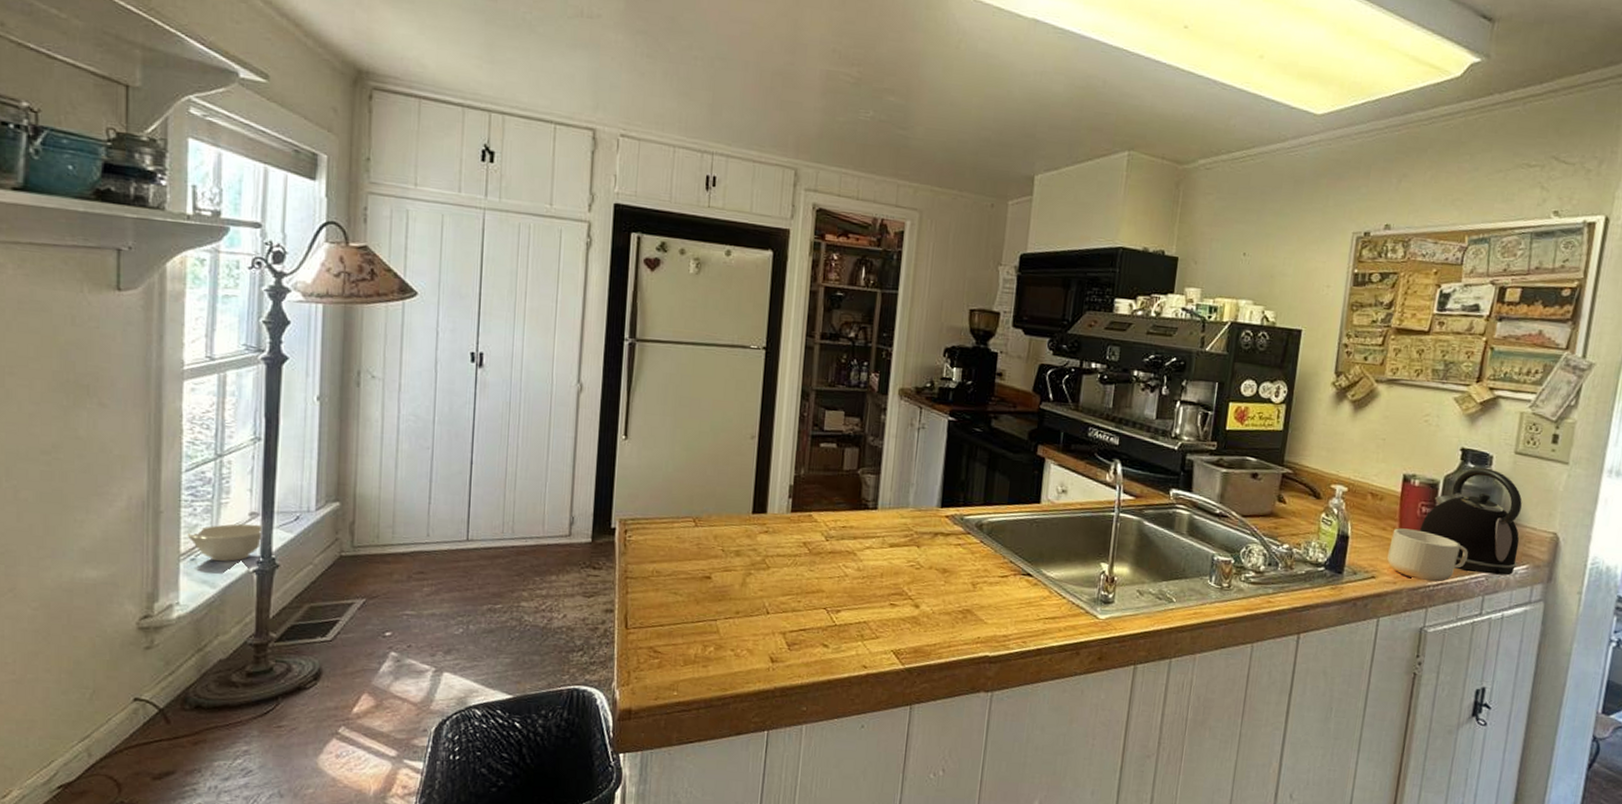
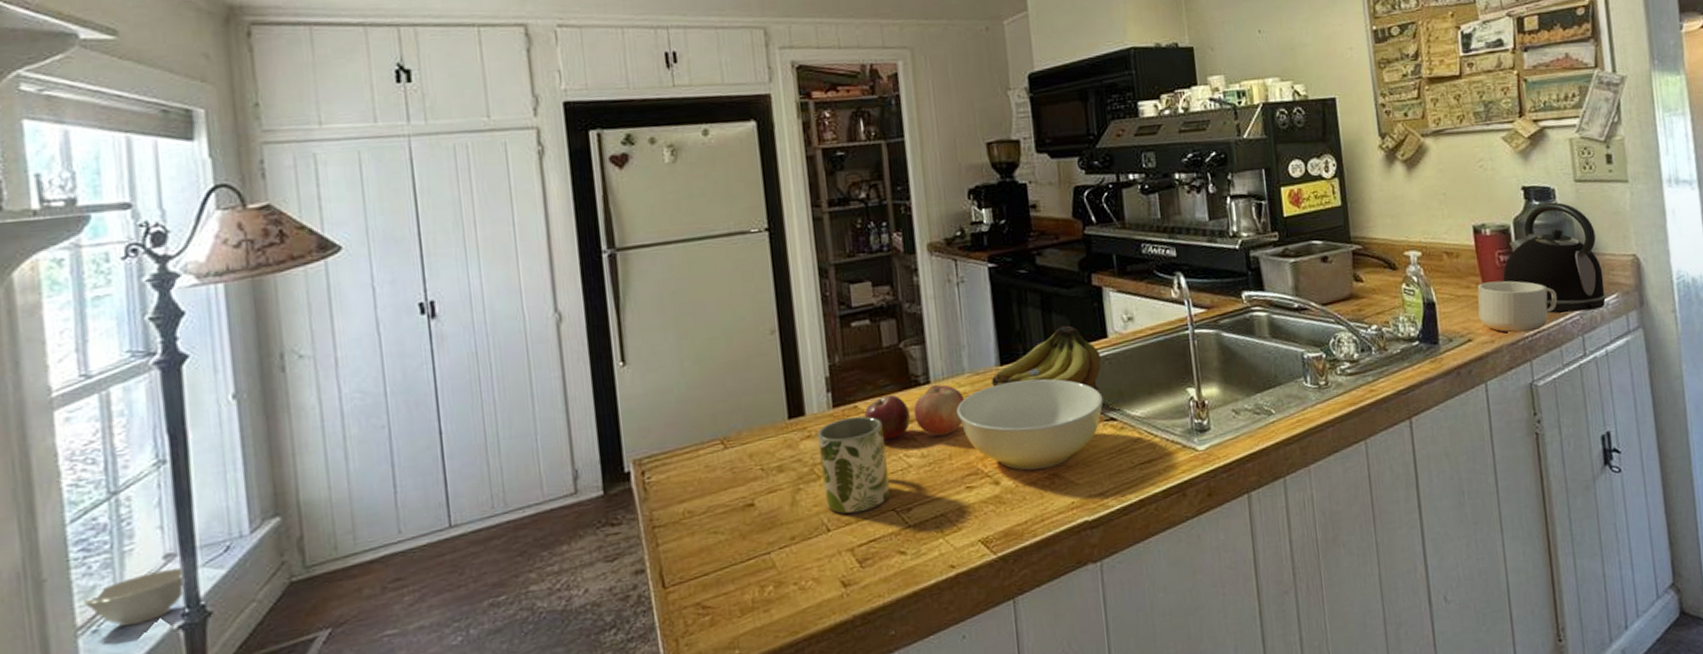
mug: none [769,522,830,605] -> present [816,416,891,514]
fruit: none [815,511,856,550] -> present [864,394,911,440]
fruit: none [858,511,904,557] -> present [913,384,965,436]
bowl: none [895,523,1025,604] -> present [957,378,1104,471]
fruit: none [929,485,1031,548] -> present [990,325,1102,391]

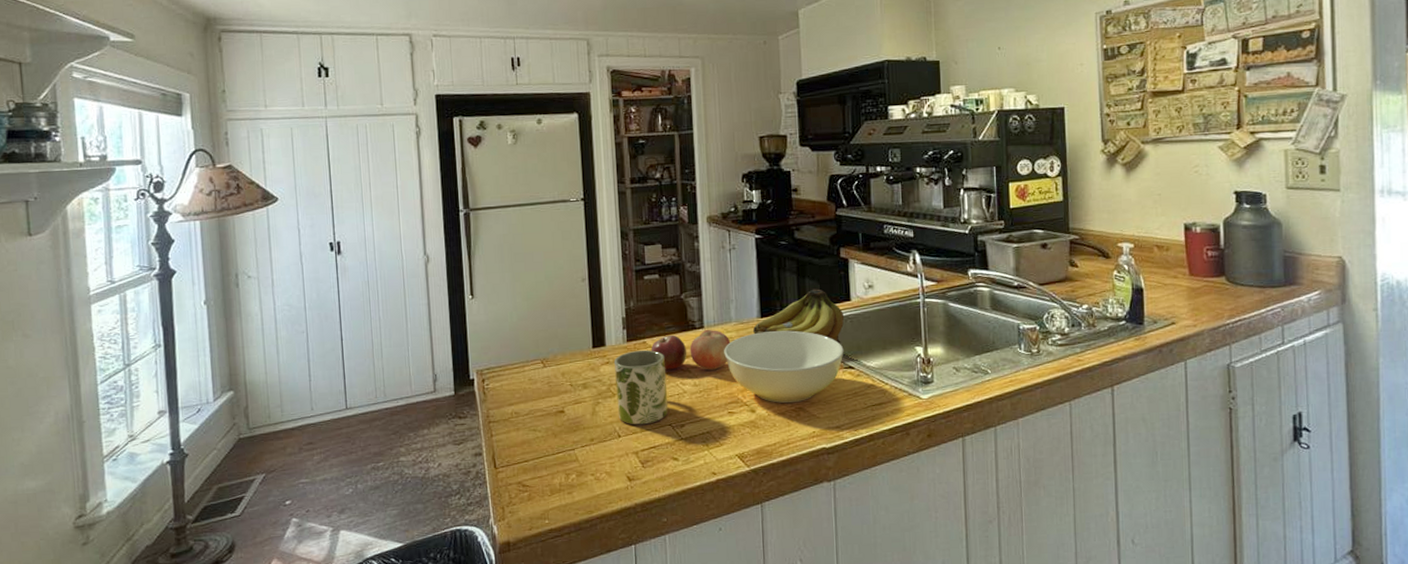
ceramic bowl: present [83,566,187,627] -> none [107,420,173,459]
cup: present [1477,280,1558,333] -> none [1182,273,1261,320]
kettle: present [1503,202,1608,313] -> none [1209,206,1310,305]

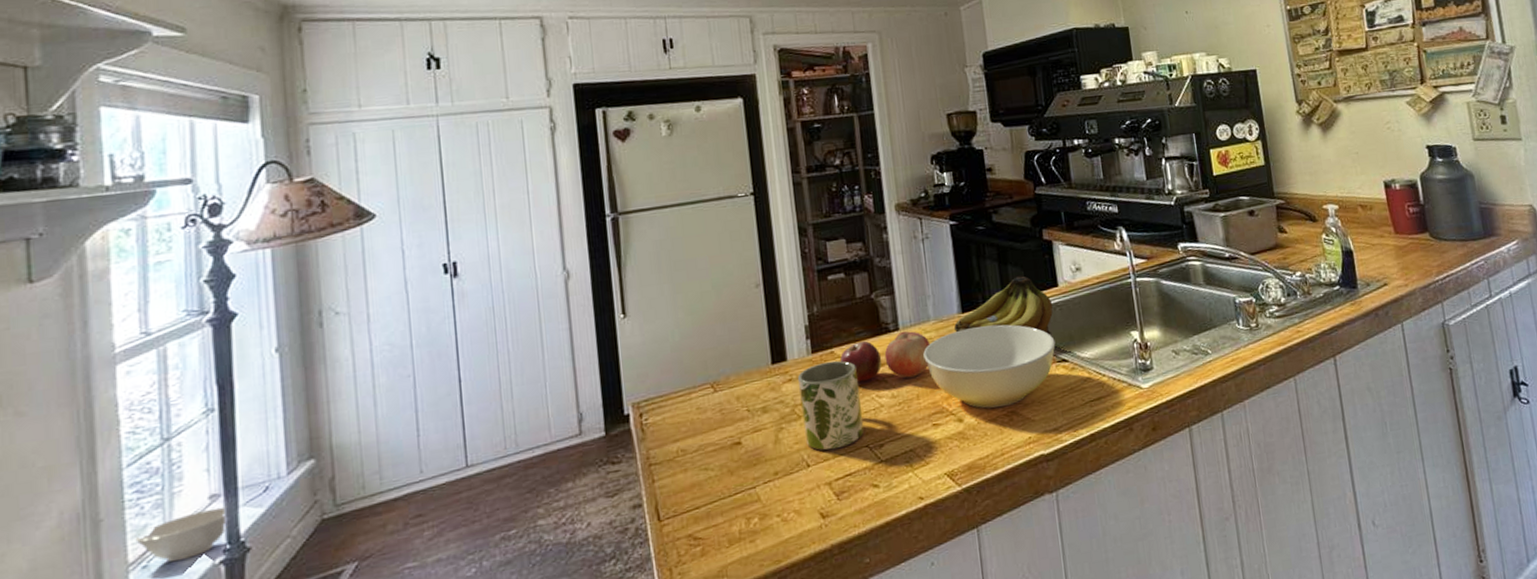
ceramic bowl: none [107,420,173,459] -> present [135,506,229,563]

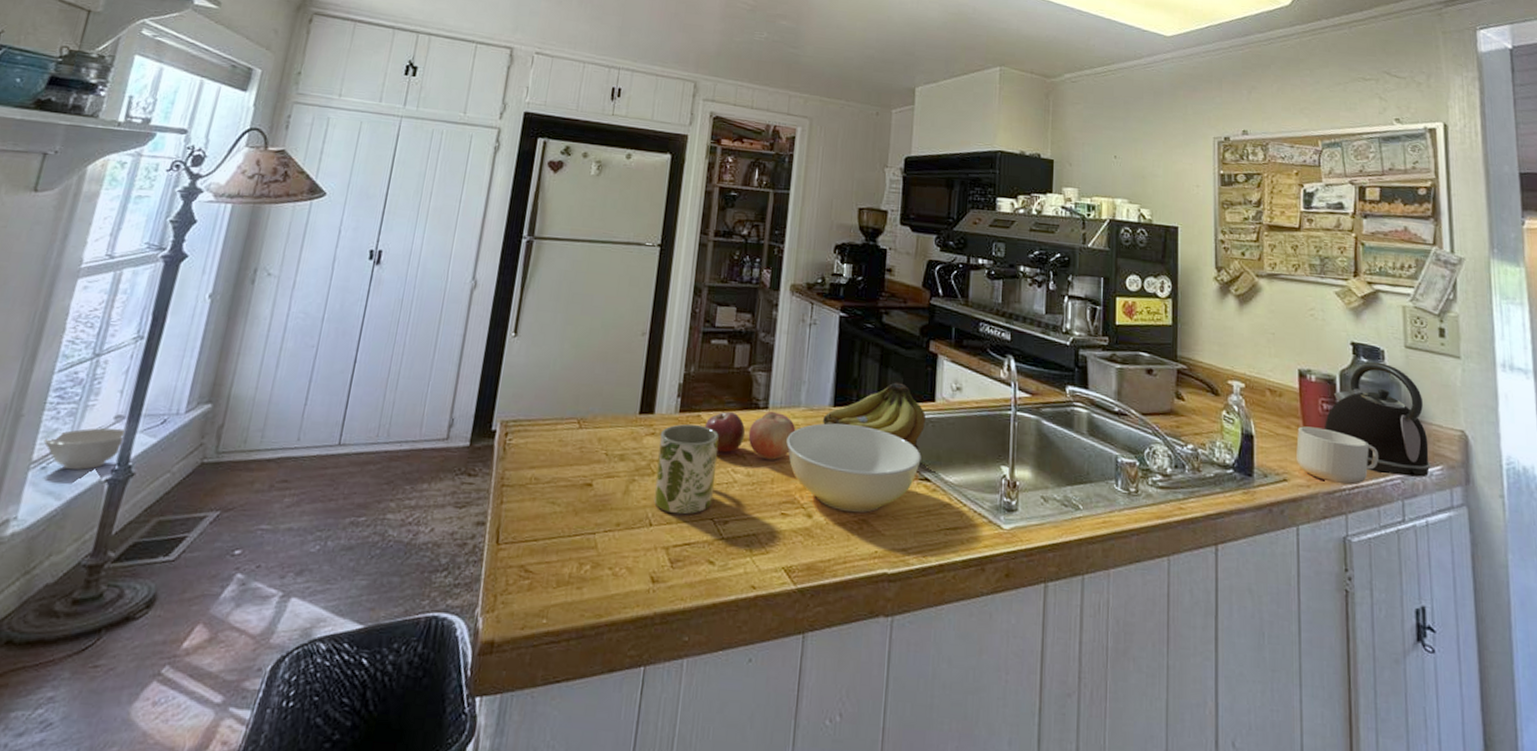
cup: none [1390,230,1463,277] -> present [1295,426,1379,485]
kettle: none [1413,159,1509,258] -> present [1325,362,1432,478]

